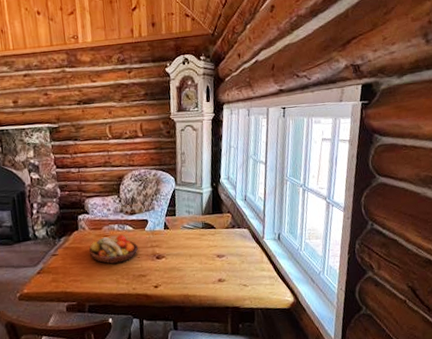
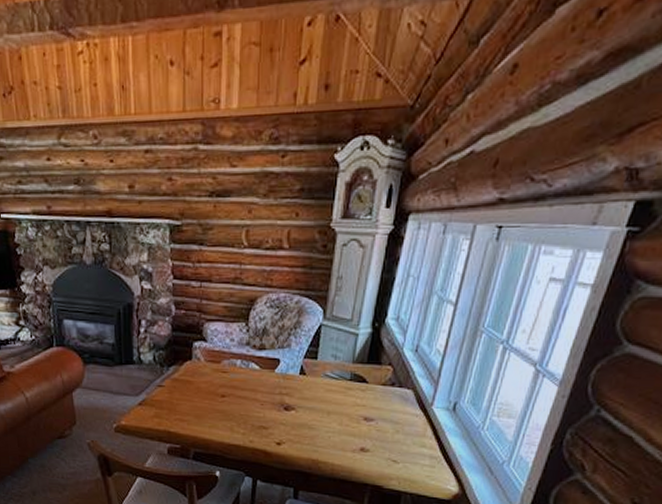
fruit bowl: present [89,234,138,264] -> none [203,373,262,407]

